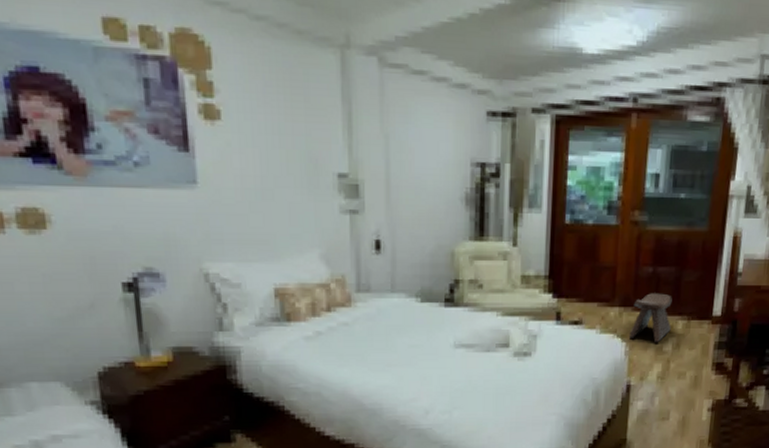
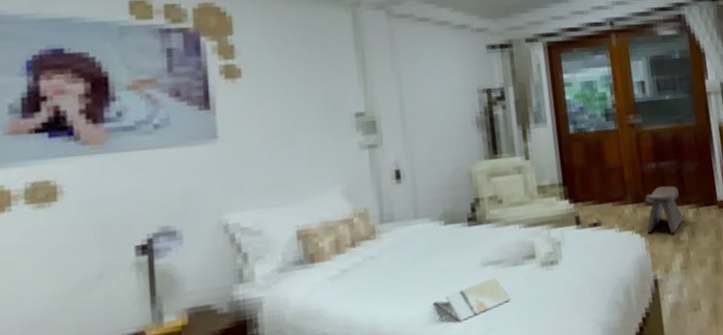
brochure: none [403,361,479,396] -> present [434,278,511,322]

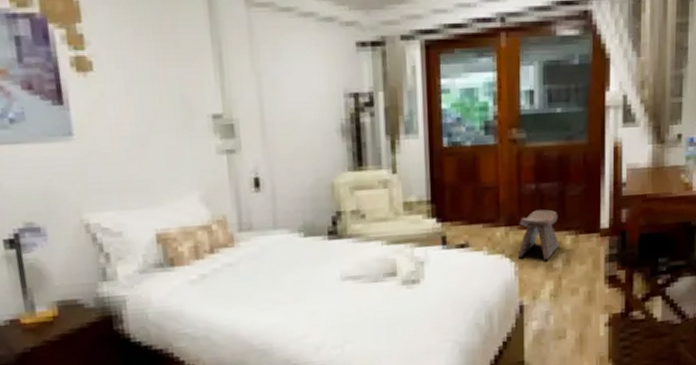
brochure: present [434,278,511,322] -> none [292,293,369,332]

